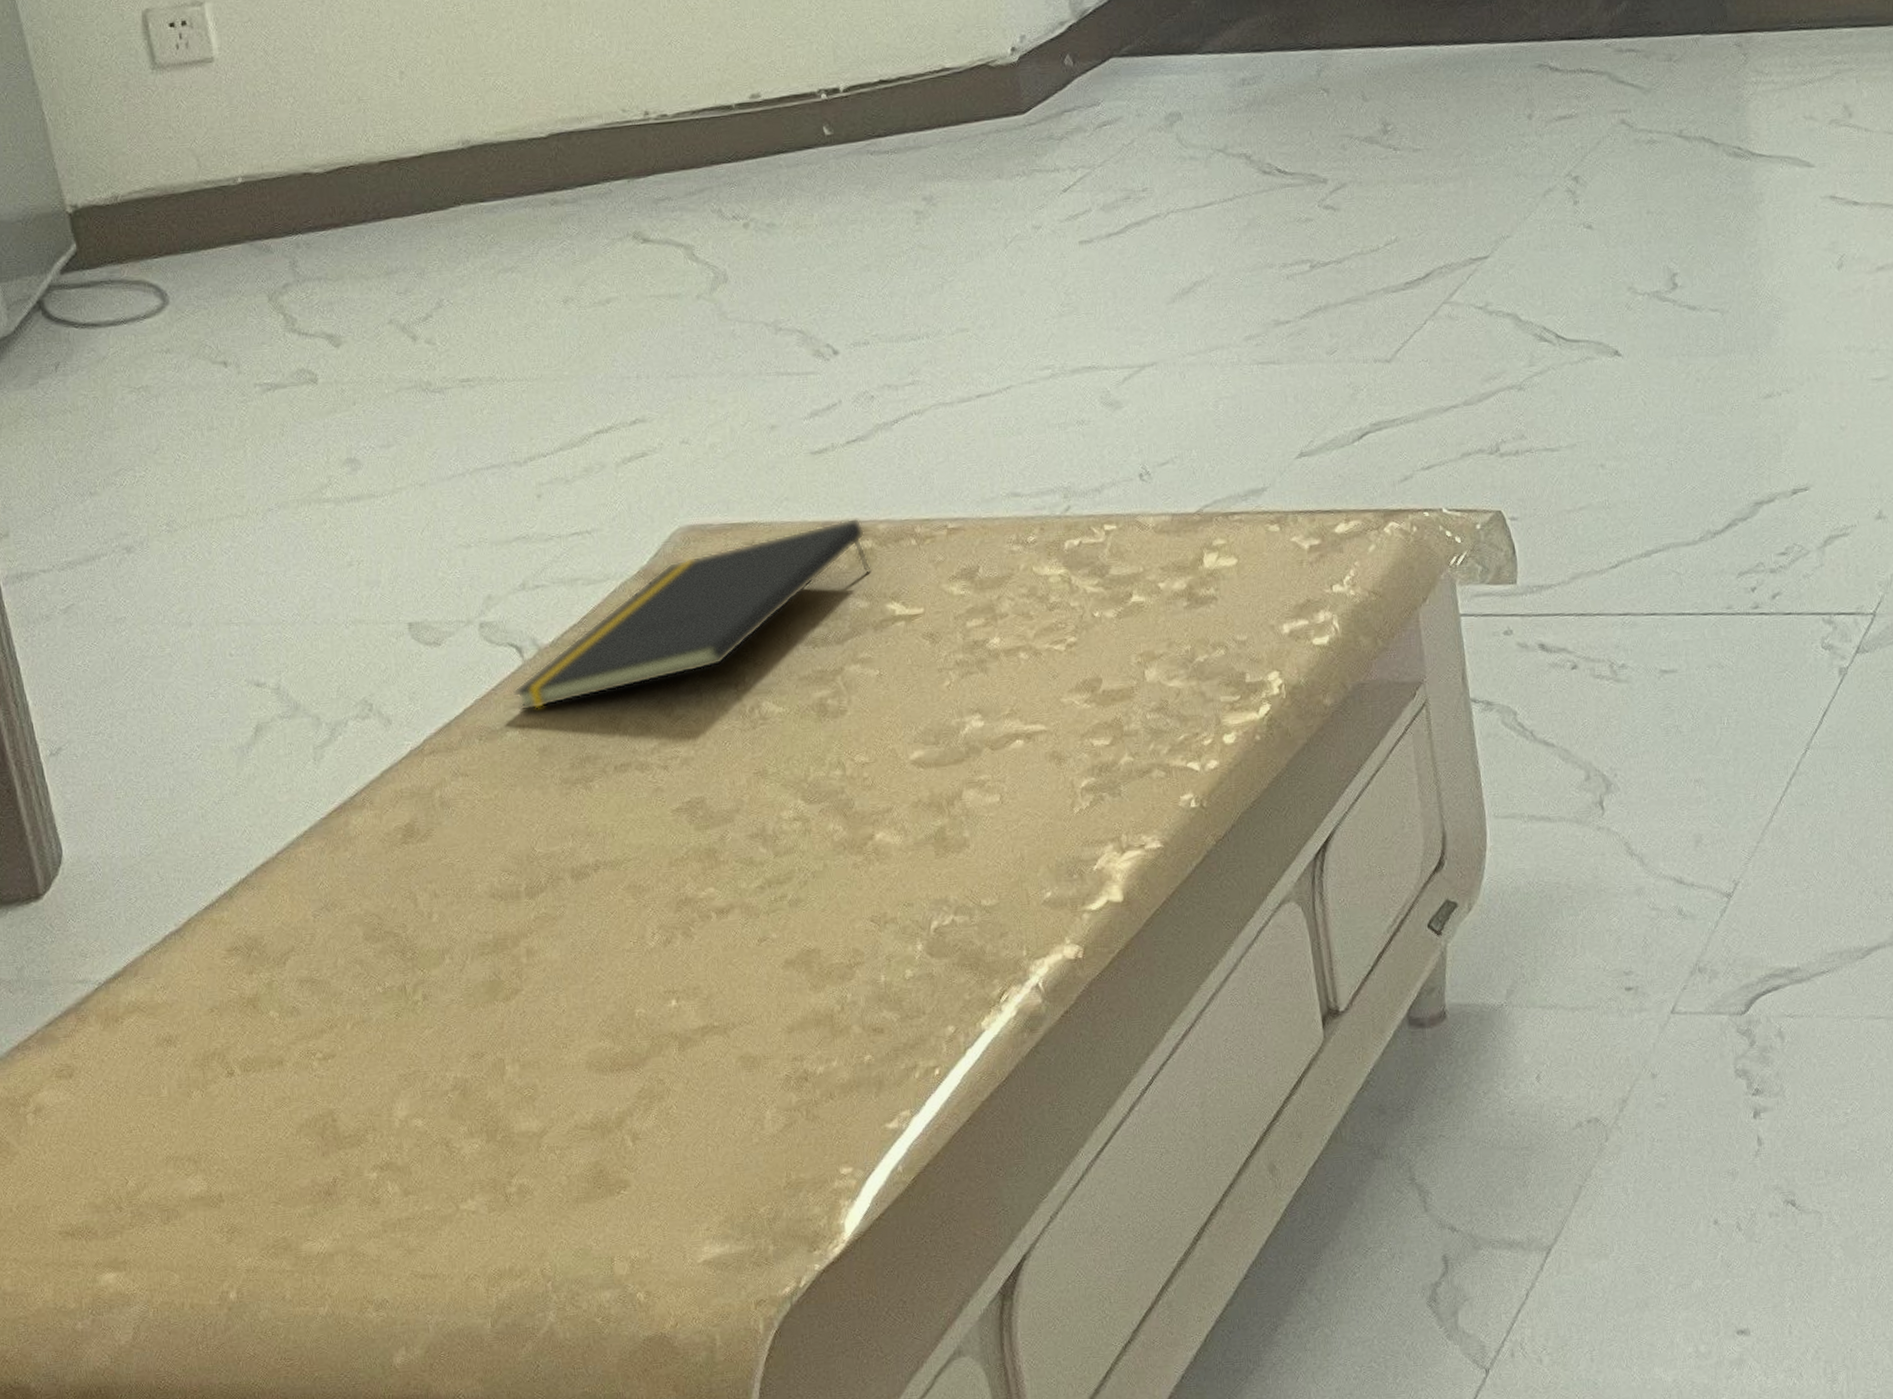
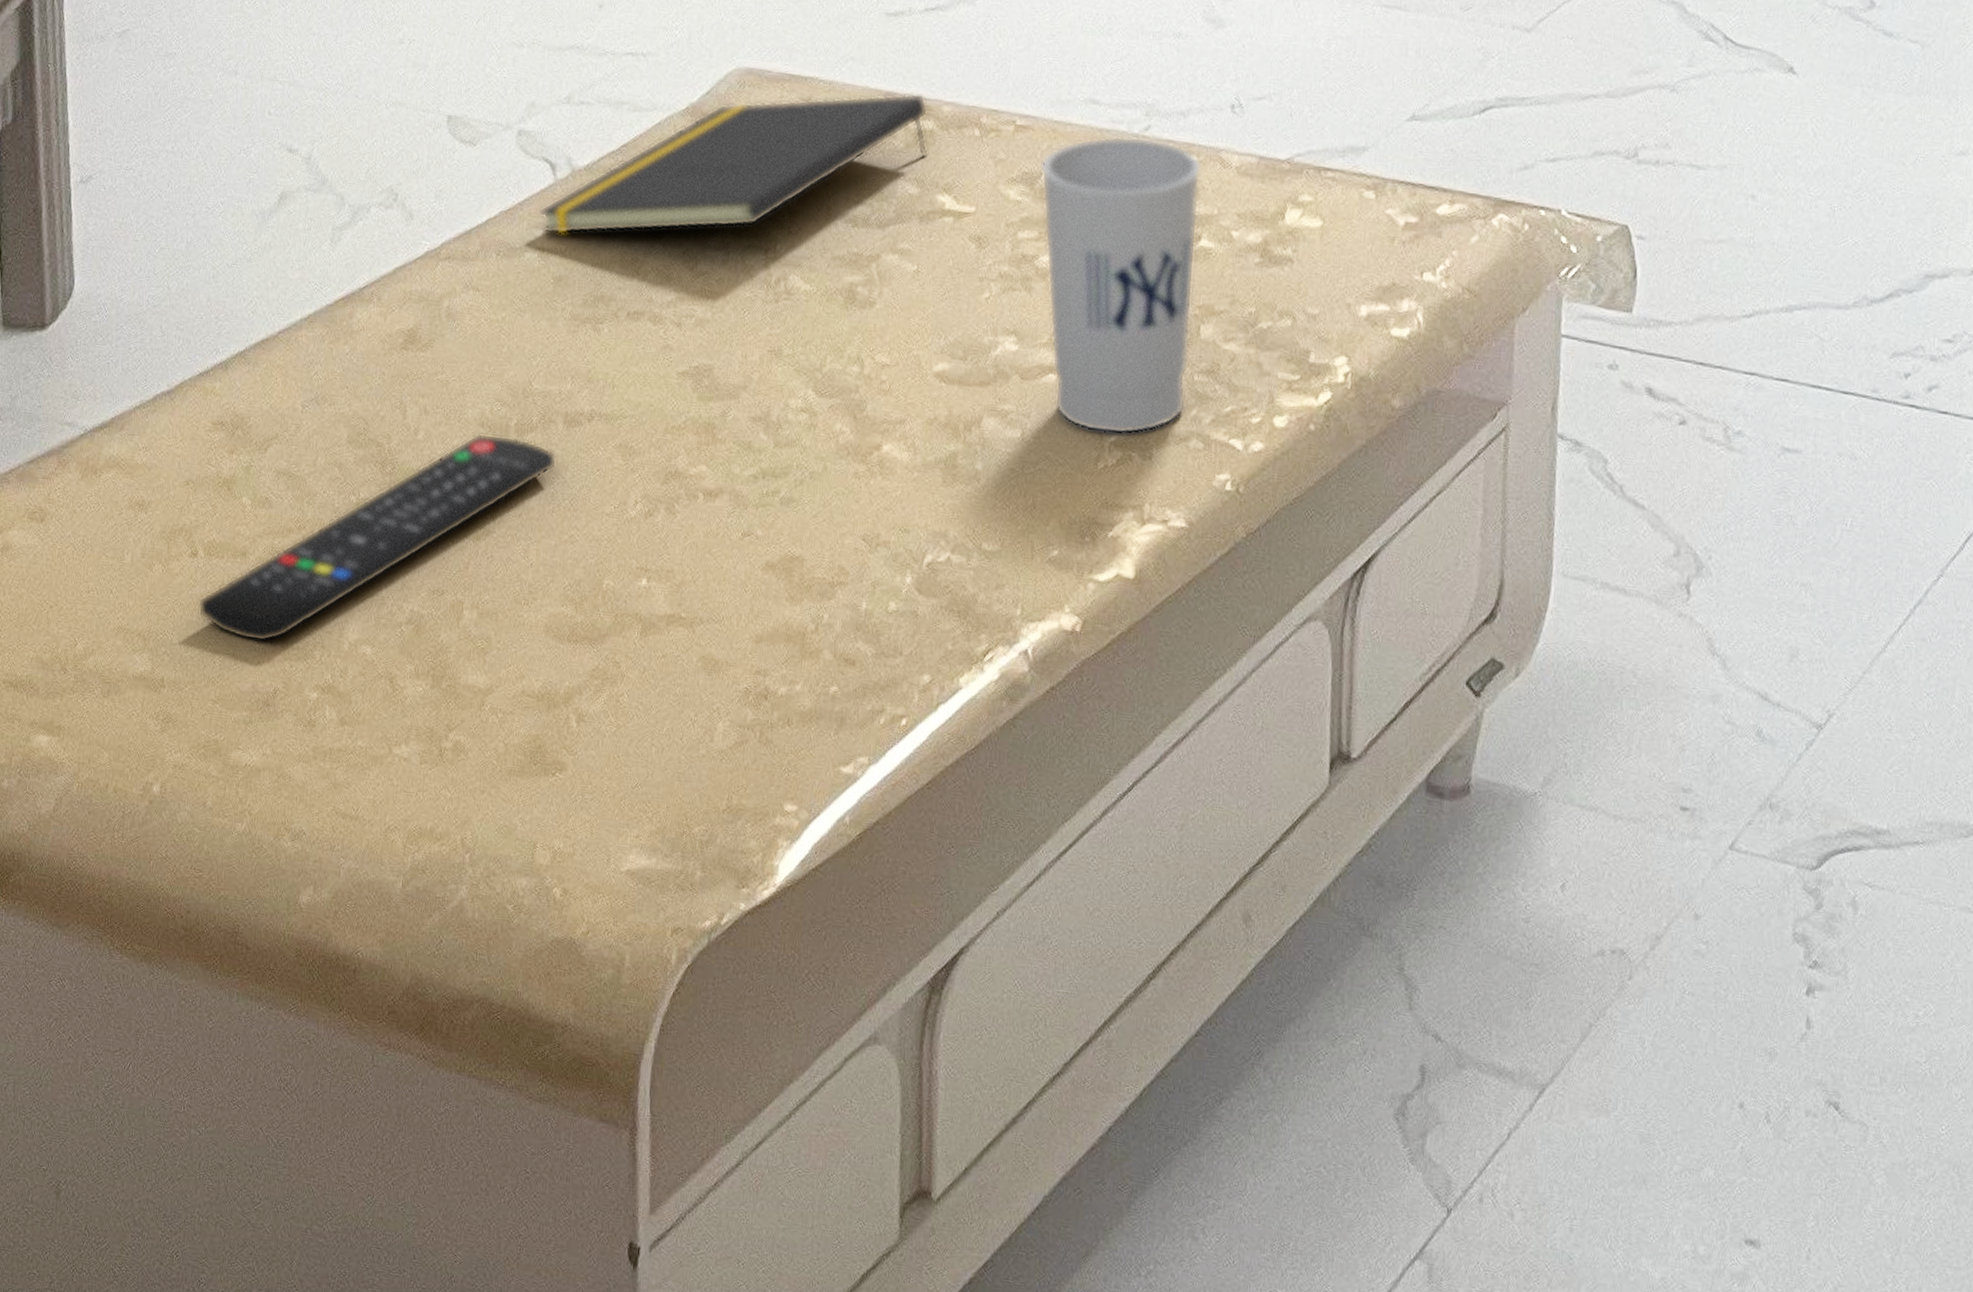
remote control: none [243,900,572,1141] -> present [198,433,557,643]
cup: none [976,516,1144,782] -> present [1040,135,1202,435]

